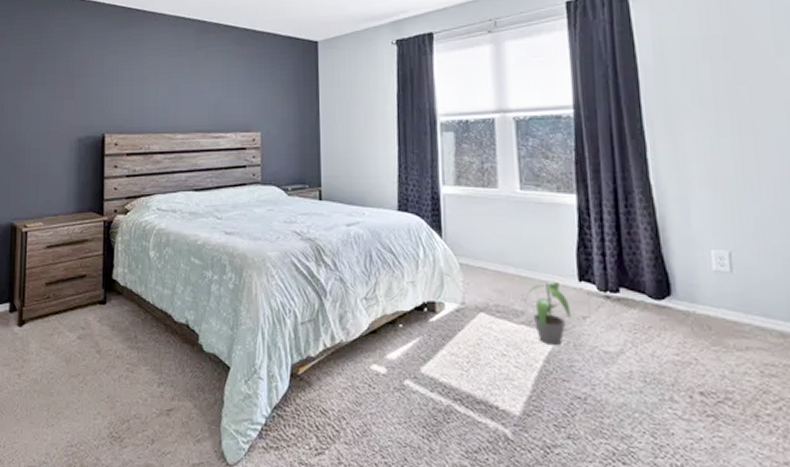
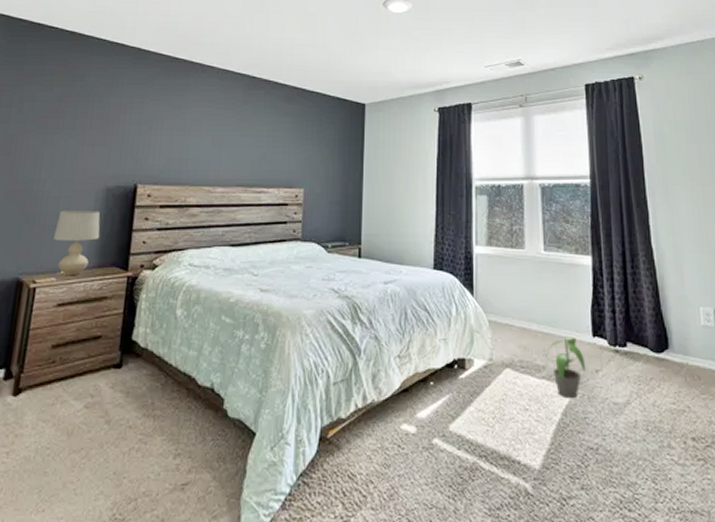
table lamp: none [38,160,77,221] -> present [54,210,101,276]

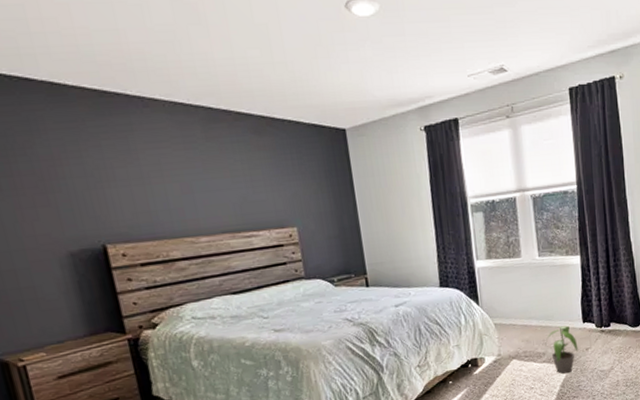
table lamp: present [54,210,101,276] -> none [22,278,81,349]

